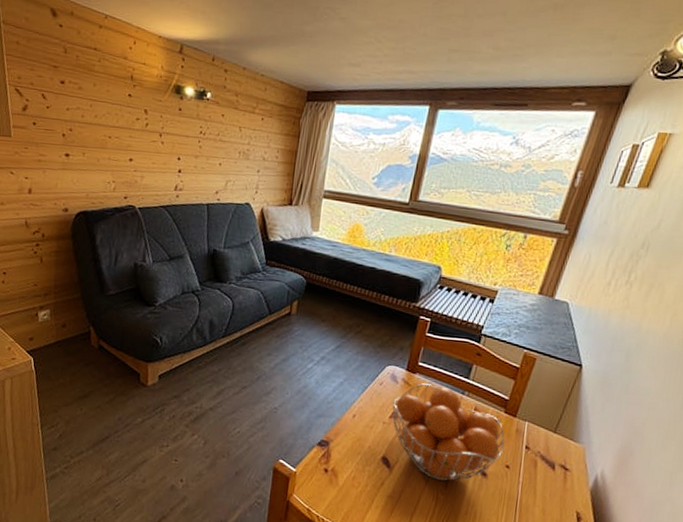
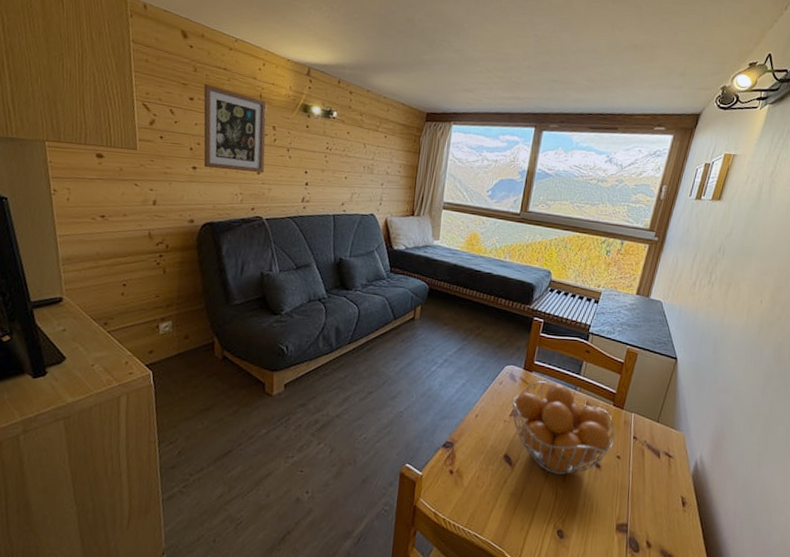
wall art: none [74,65,139,160] -> present [203,83,267,174]

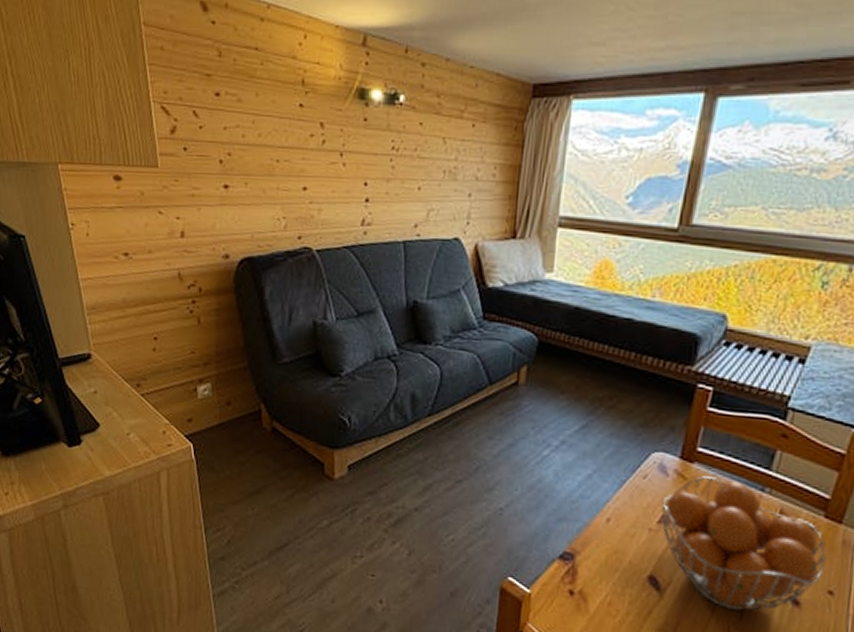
wall art: present [203,83,267,174] -> none [231,71,313,189]

